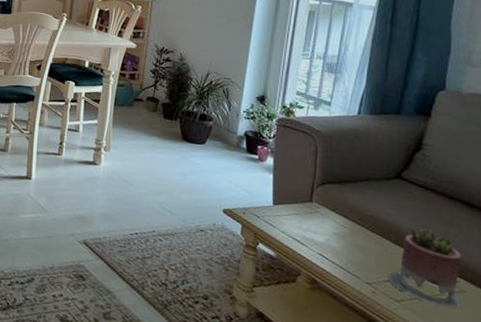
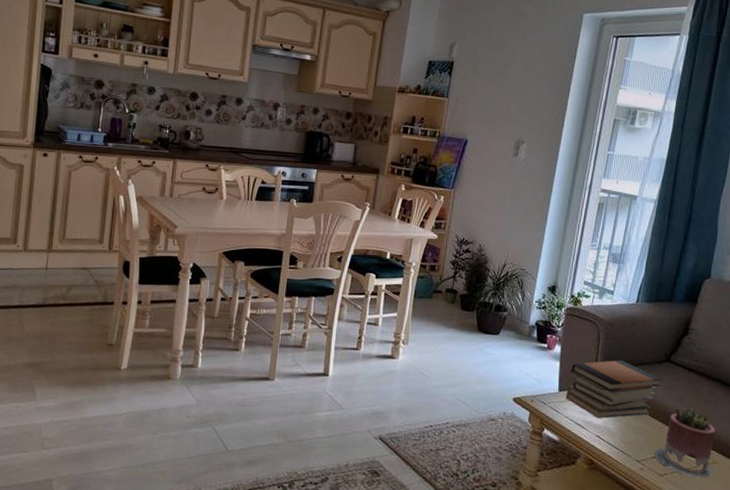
book stack: none [282,174,392,236] -> present [566,360,661,418]

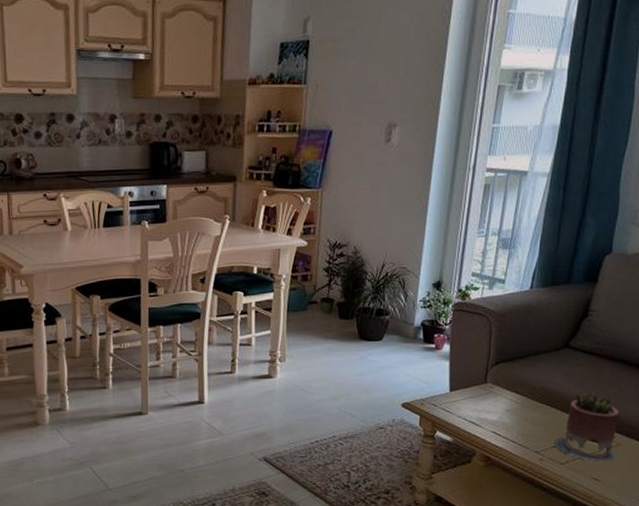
book stack: present [566,360,661,418] -> none [458,351,560,414]

